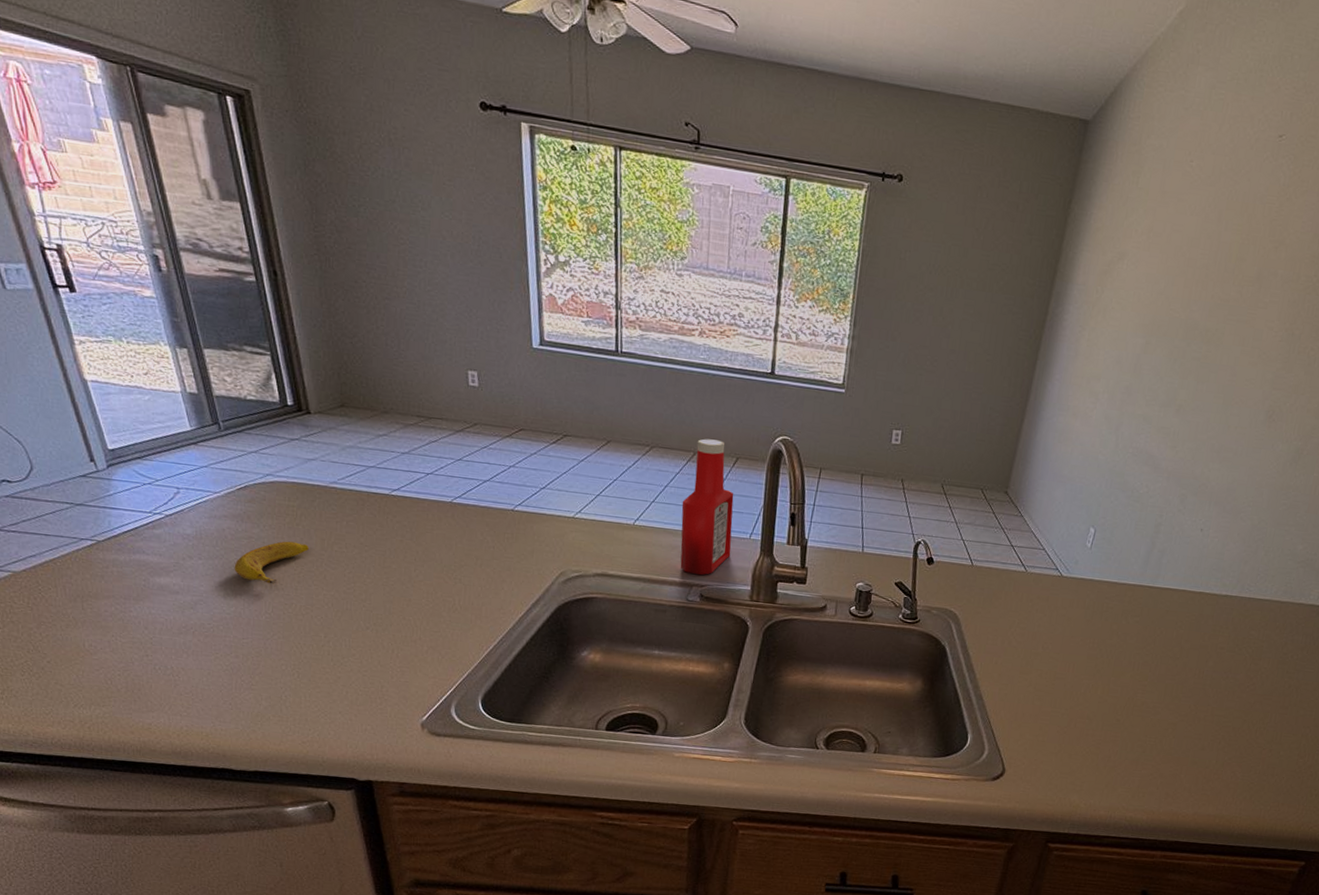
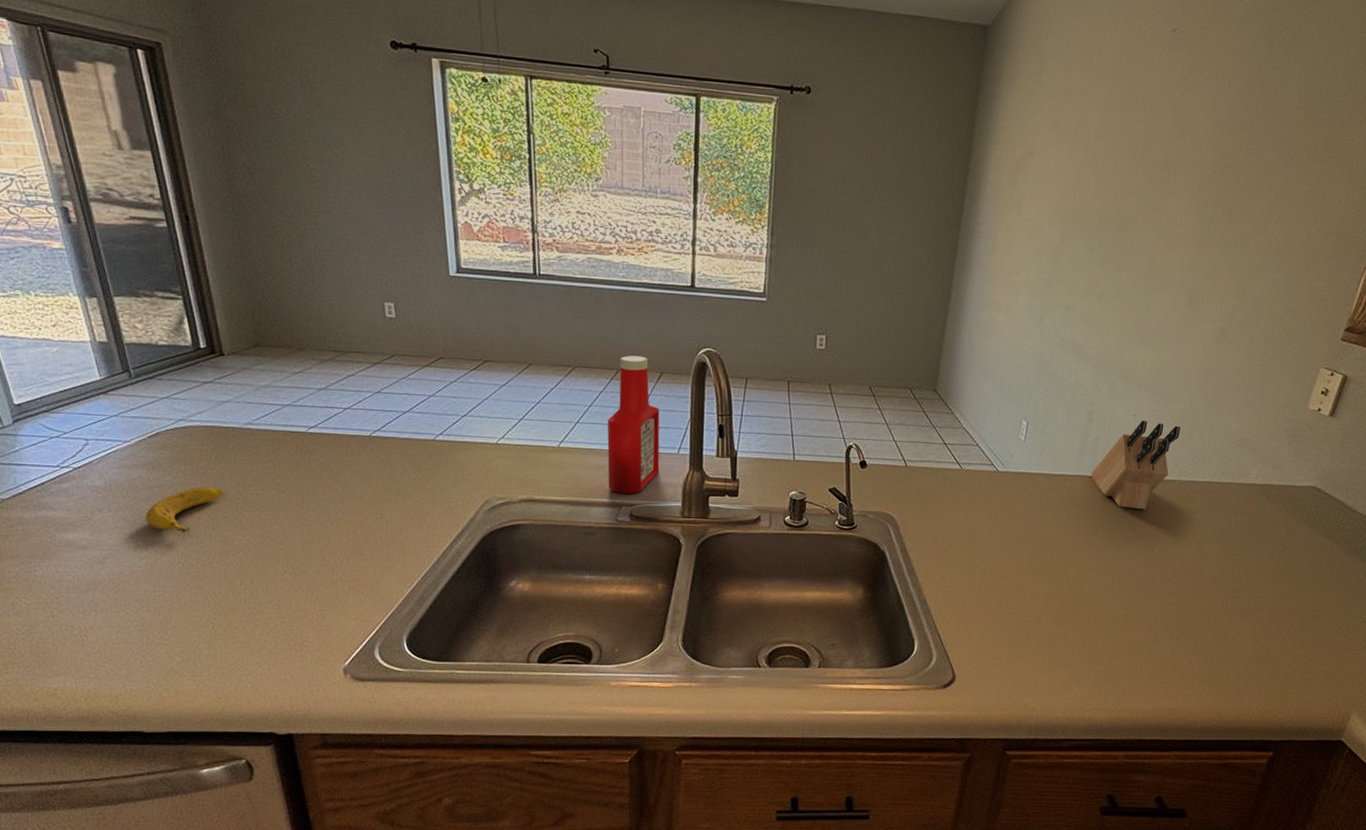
knife block: none [1153,535,1246,623] -> present [1090,420,1180,510]

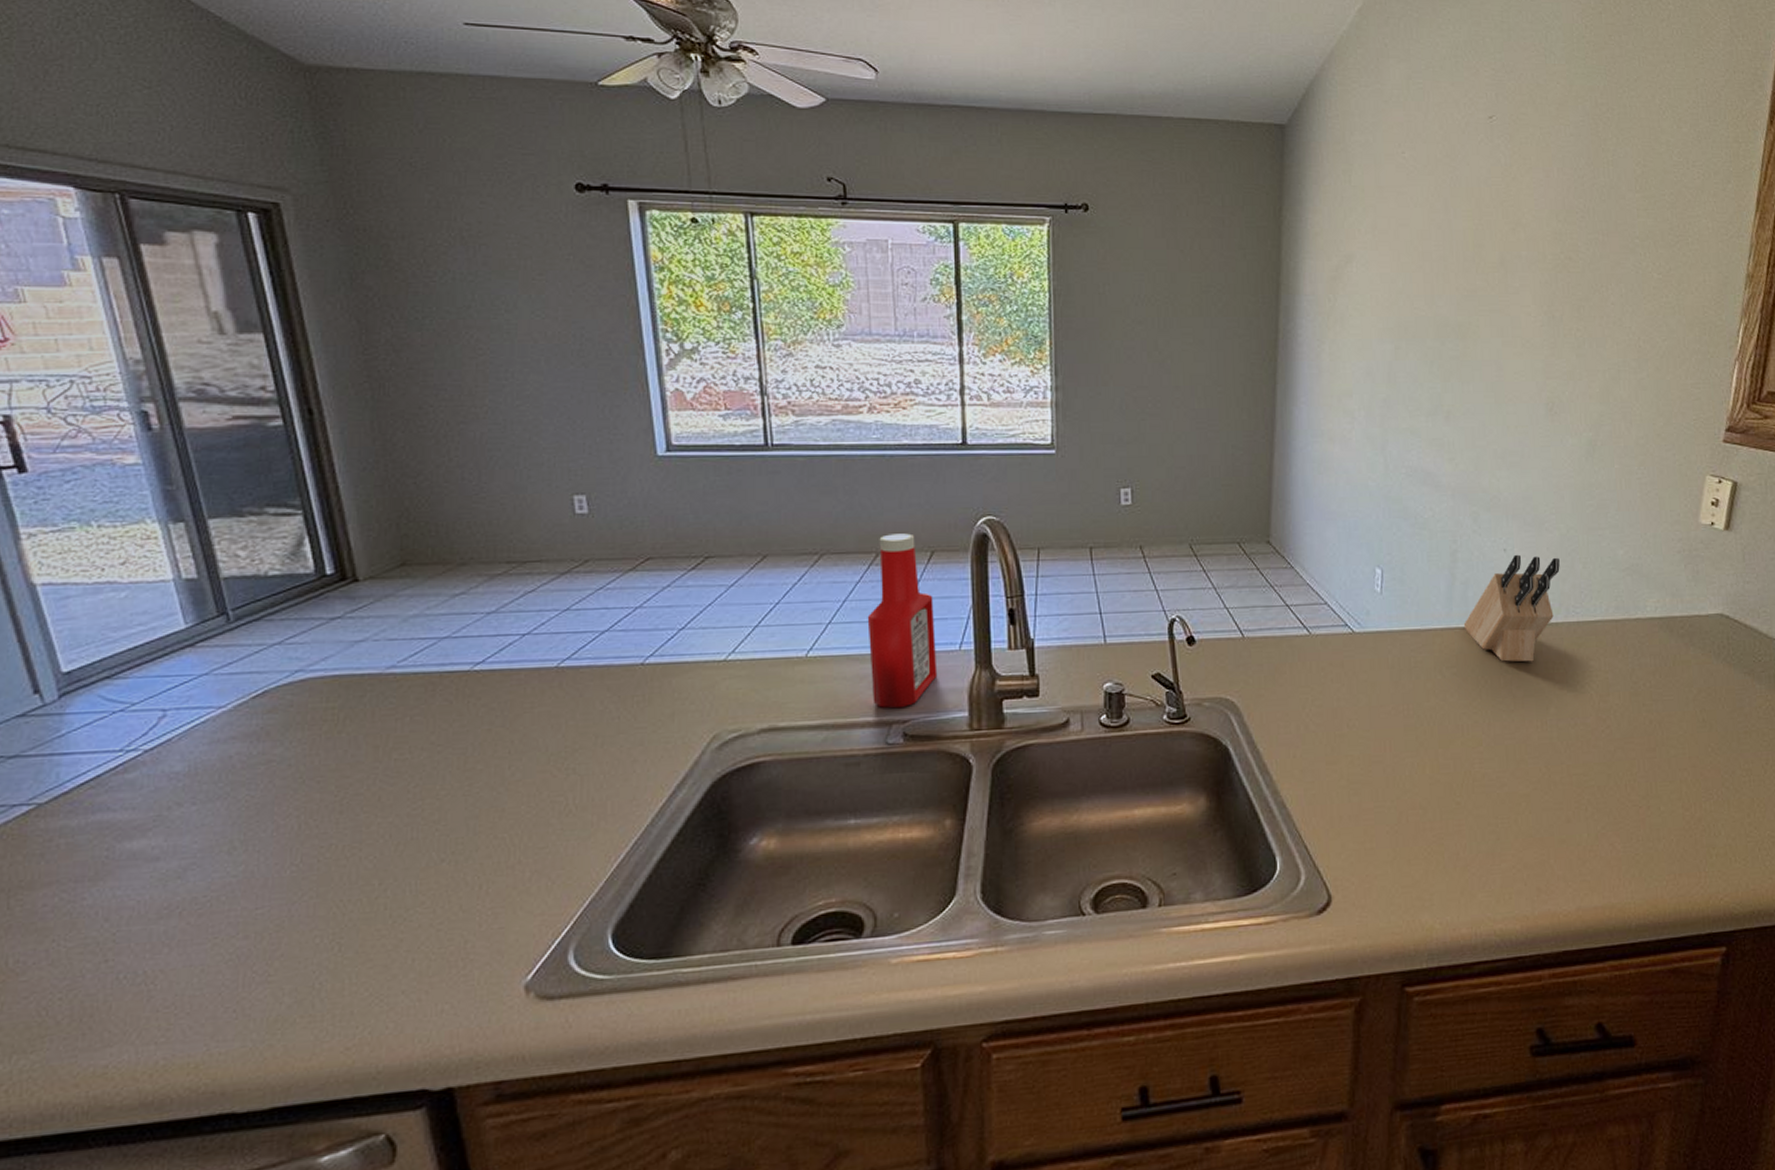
banana: present [145,487,223,532] -> none [244,756,356,823]

